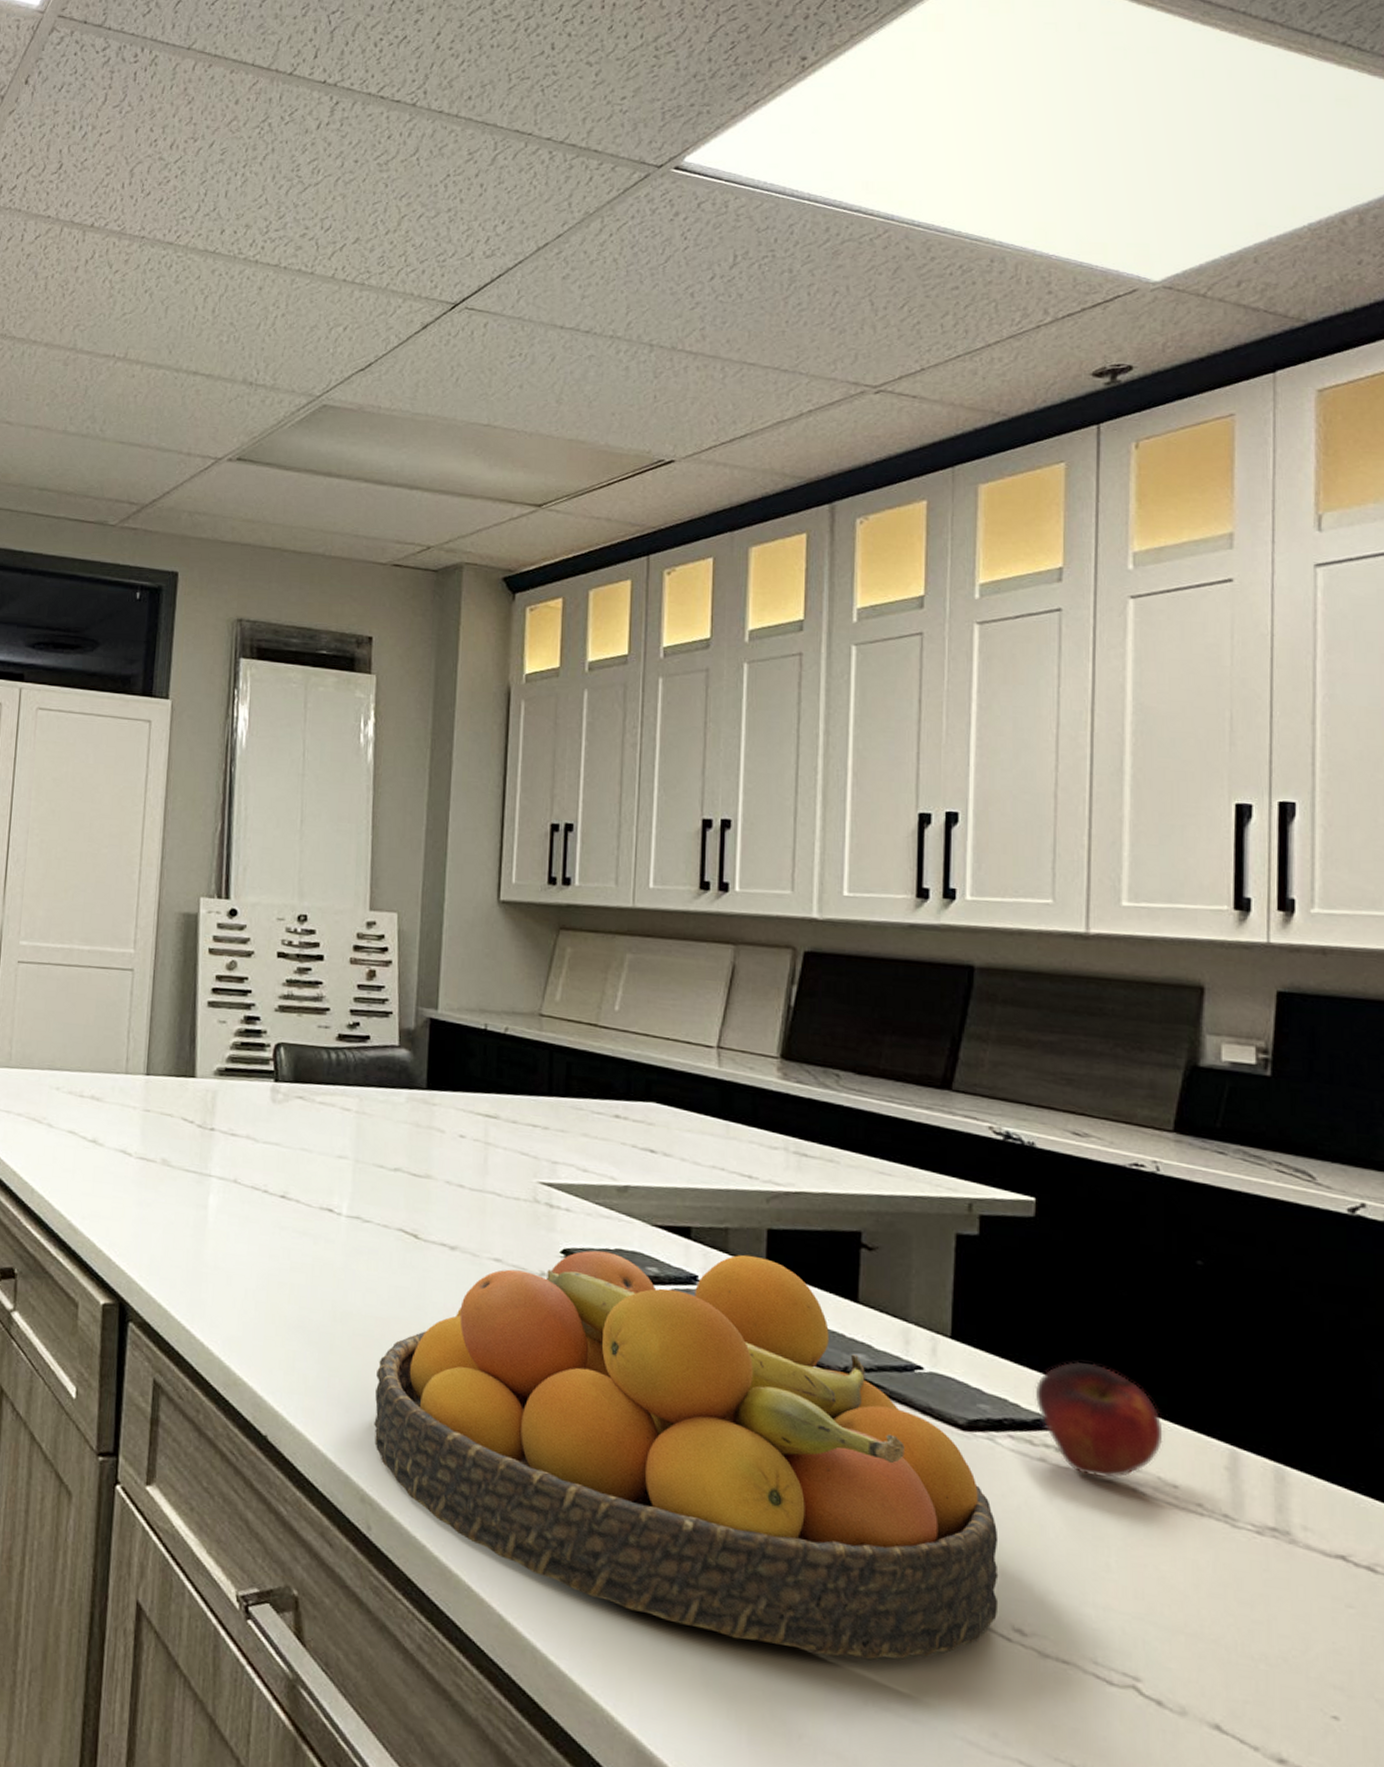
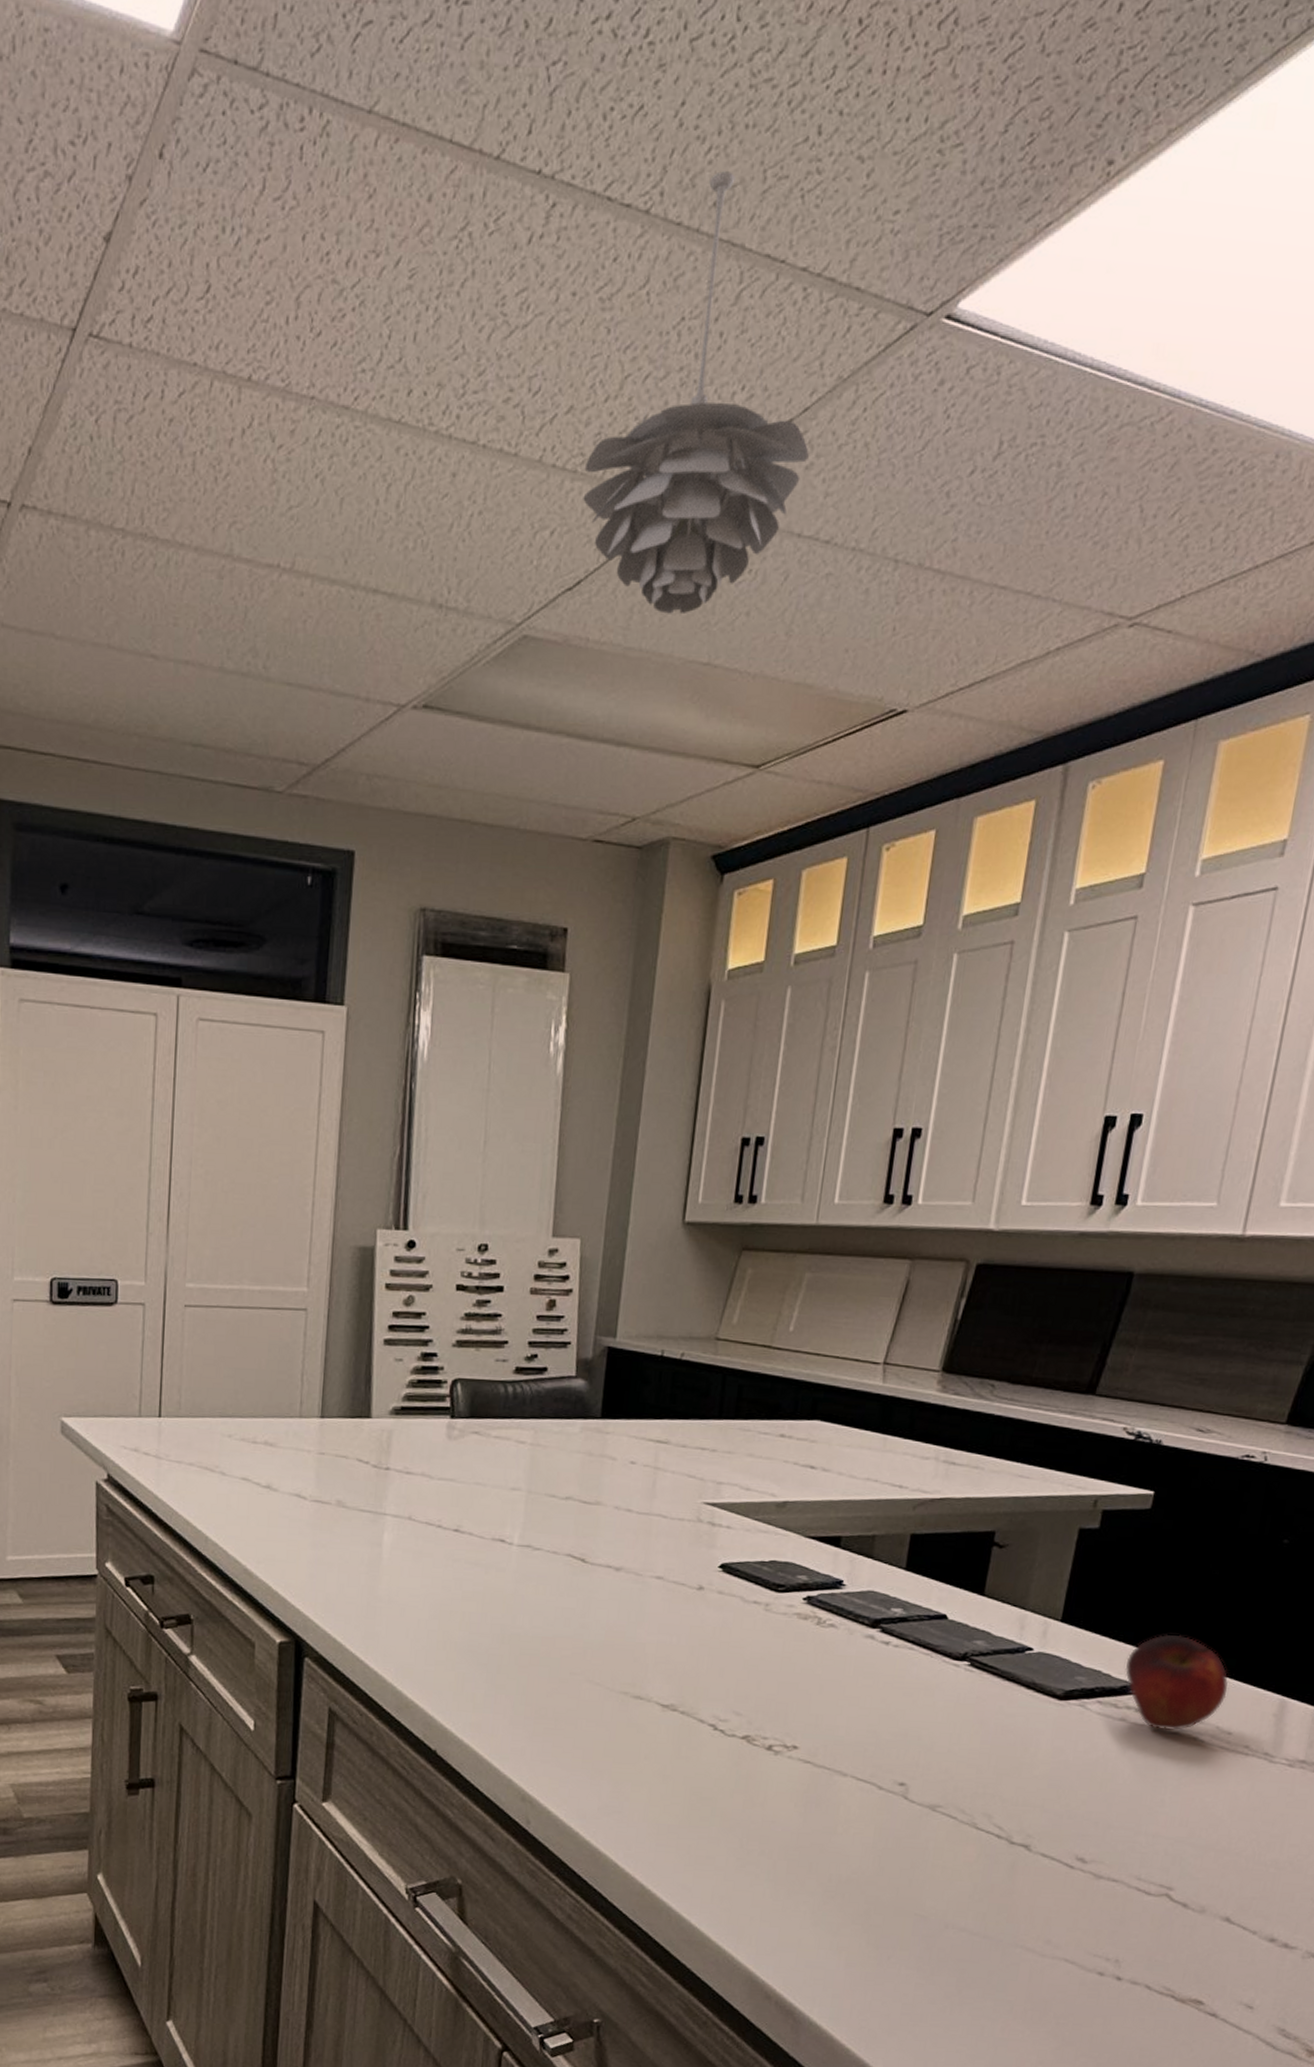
pendant light: none [370,76,565,388] -> present [583,171,809,615]
fruit bowl: present [374,1250,999,1660] -> none [536,1558,1076,1893]

